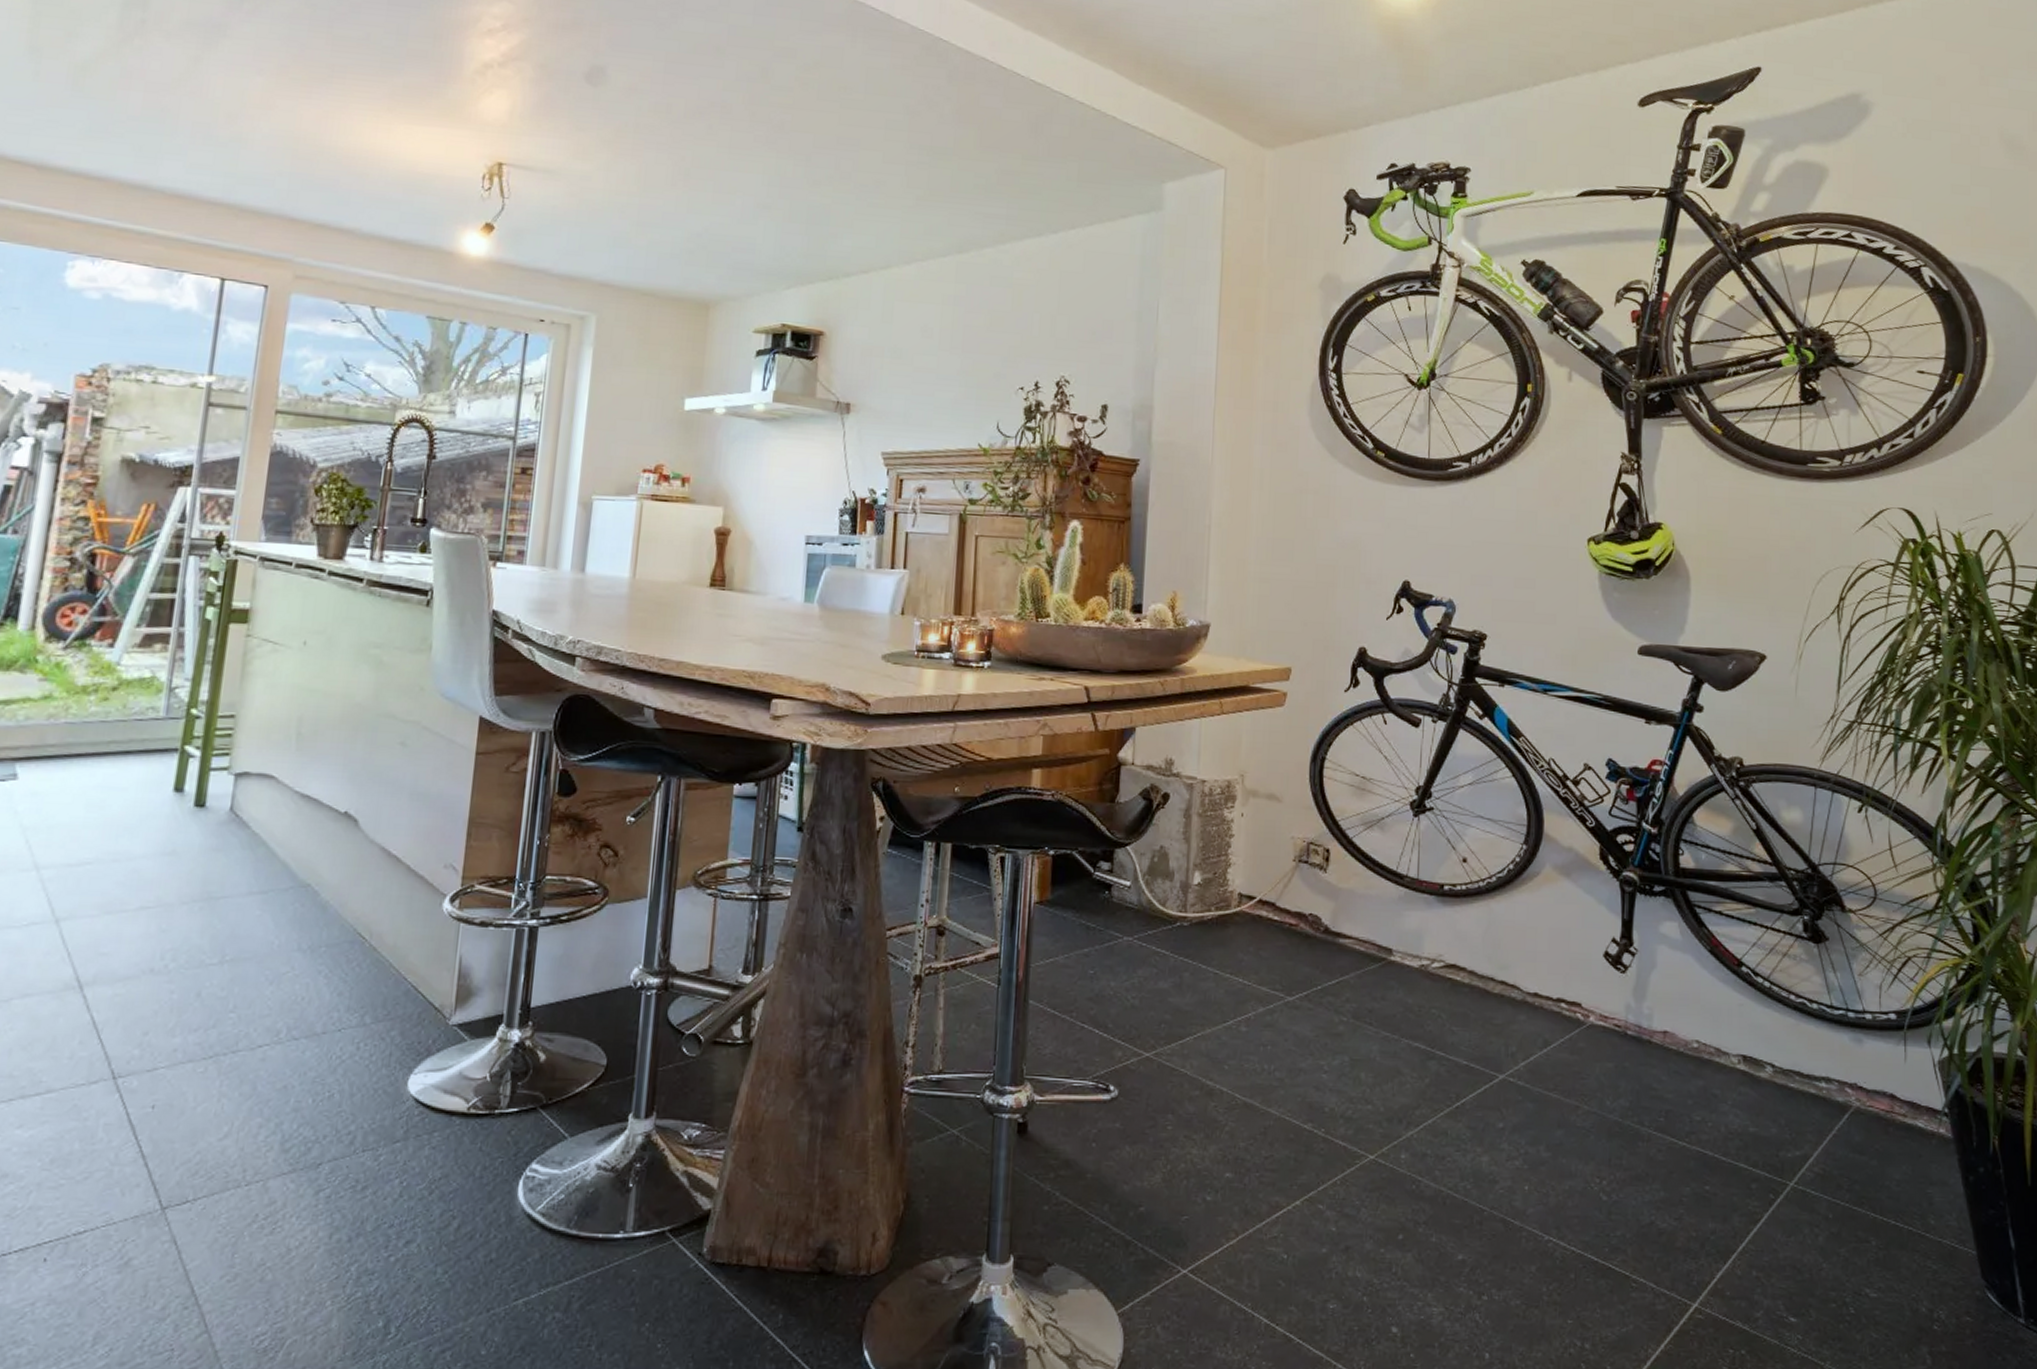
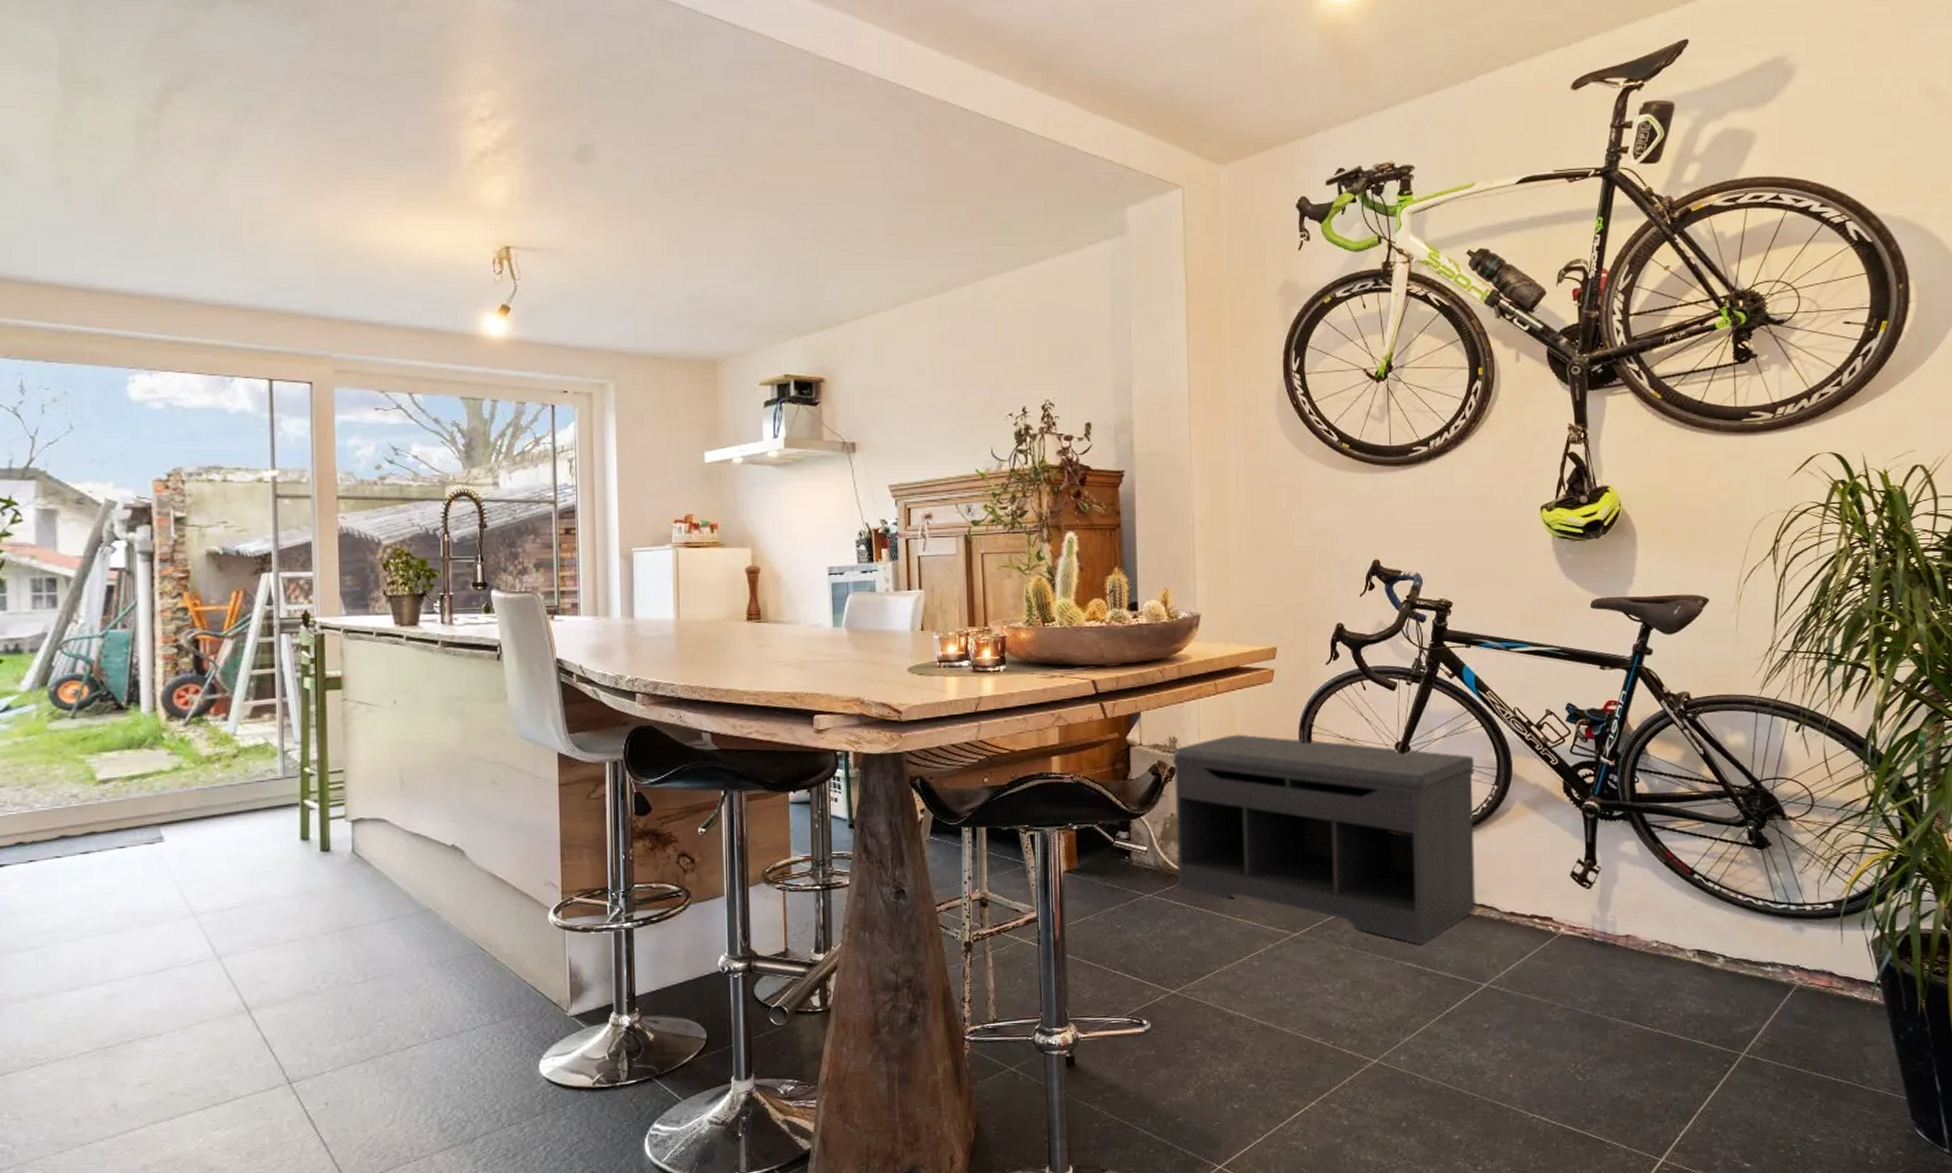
bench: none [1162,761,1503,1023] -> present [1173,734,1476,945]

